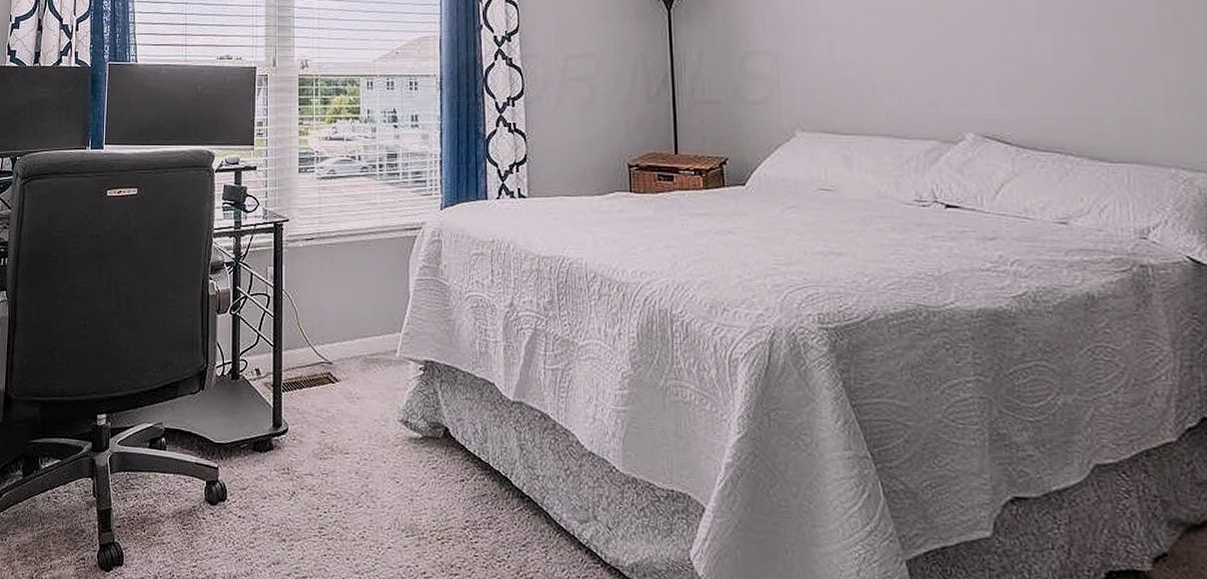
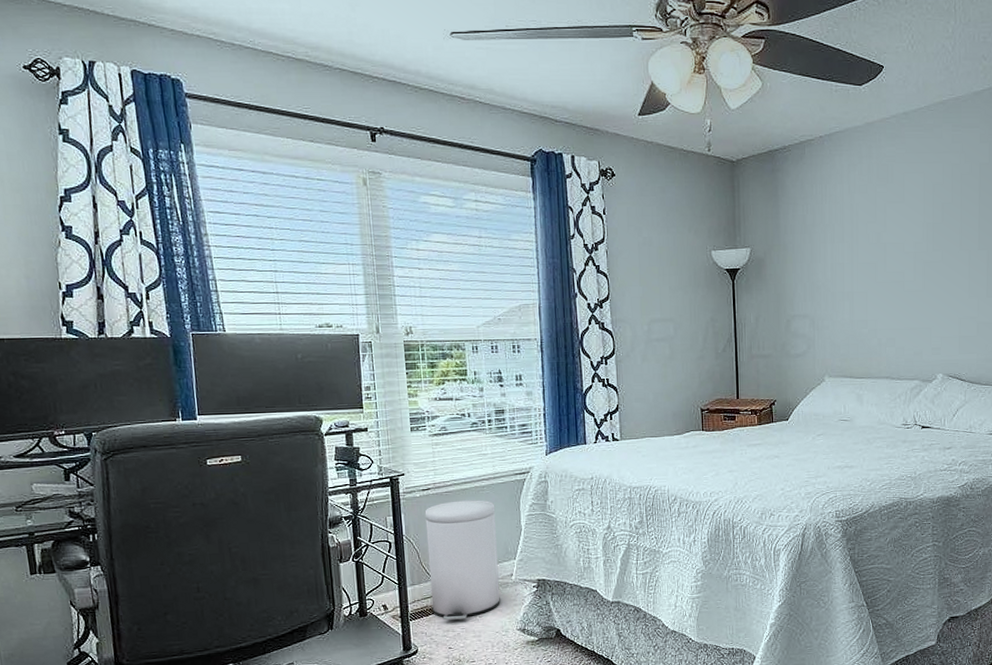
pedal bin: none [306,255,382,398] -> present [424,500,500,620]

